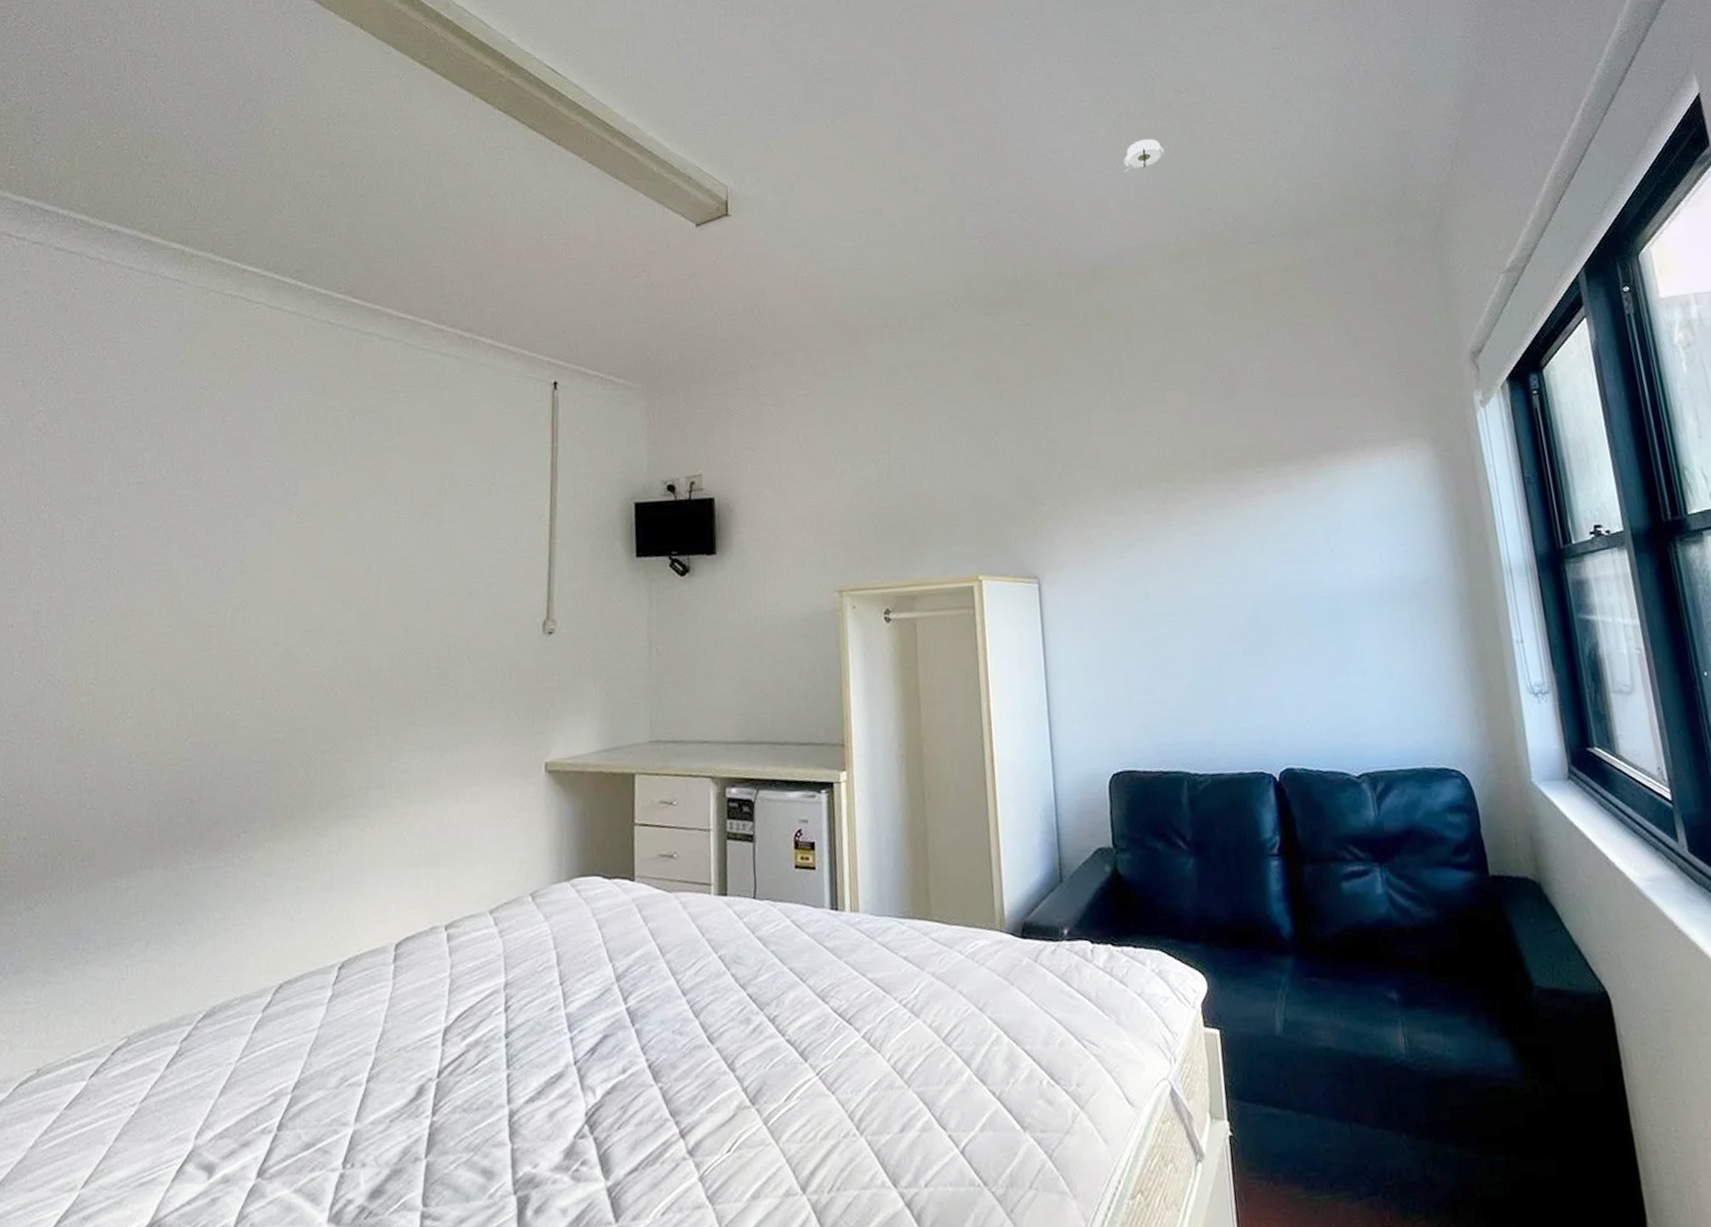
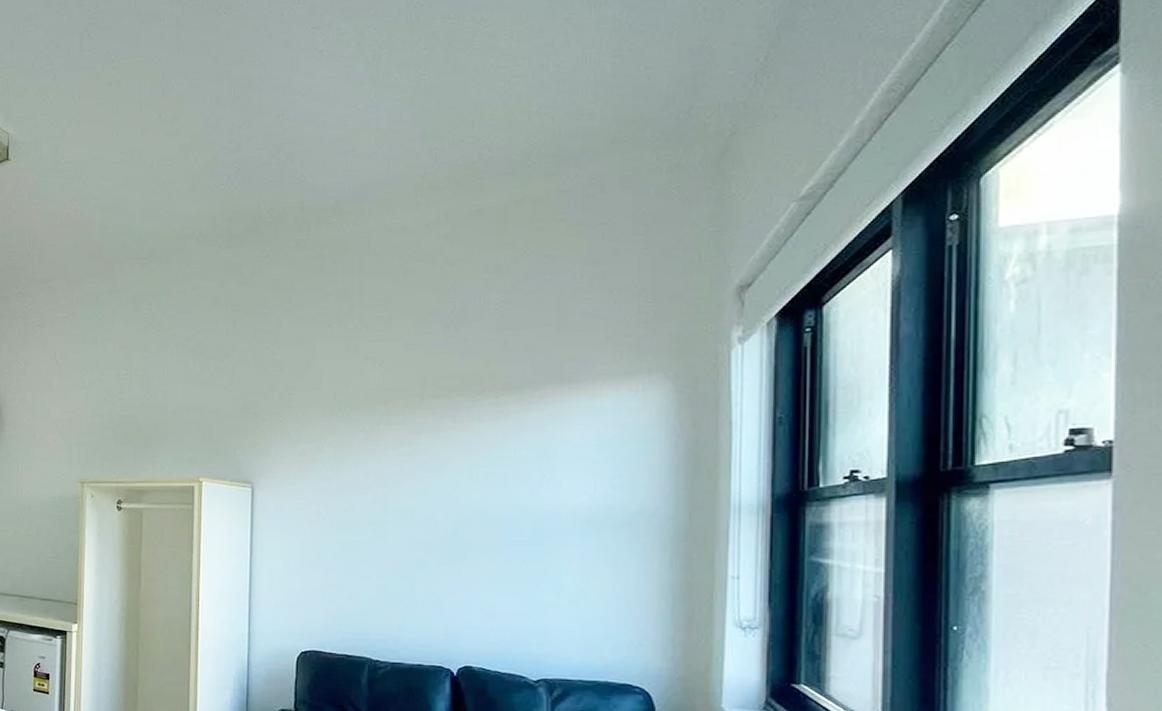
smoke detector: present [1123,139,1165,173] -> none [377,69,424,106]

